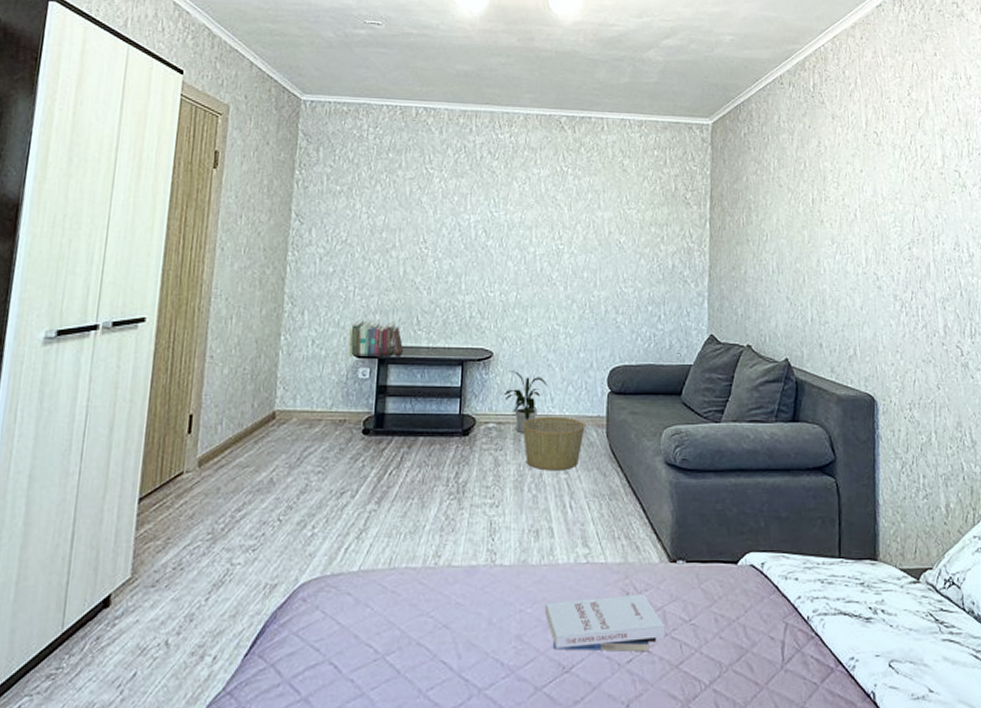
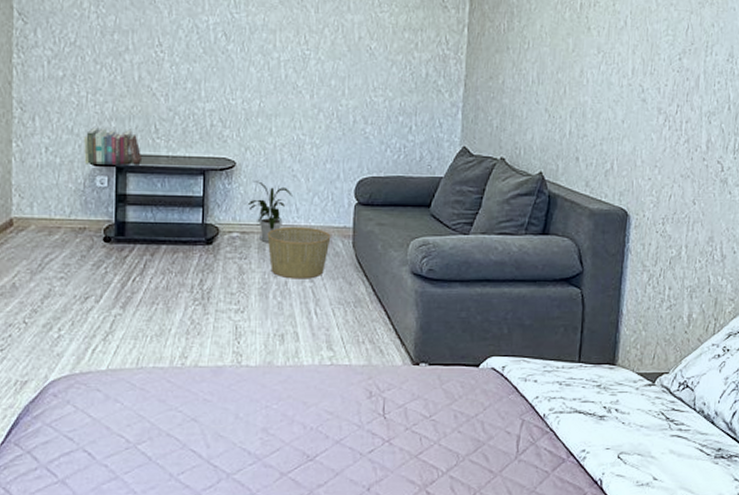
books: present [544,593,666,652] -> none [289,392,407,444]

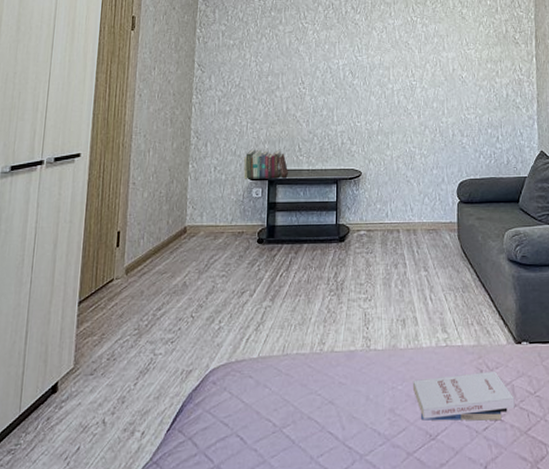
house plant: present [247,181,293,242] -> none [371,187,407,238]
basket: present [267,226,331,279] -> none [388,223,440,269]
books: none [289,392,407,444] -> present [412,370,515,421]

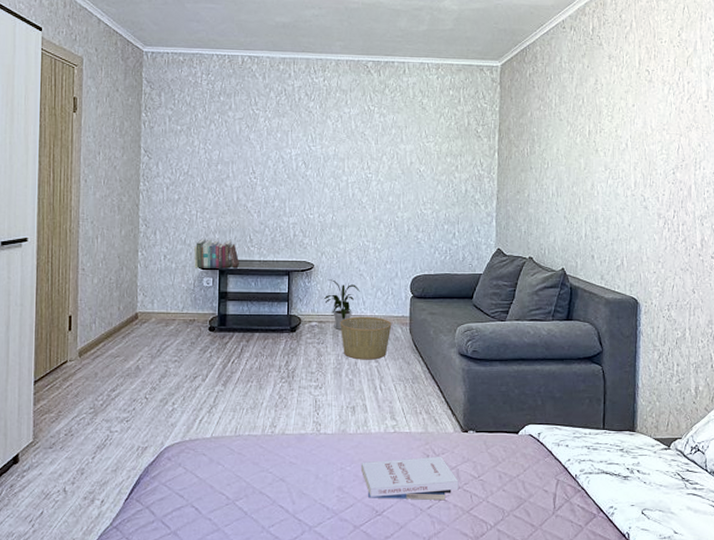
house plant: none [371,187,407,238] -> present [323,279,360,329]
basket: none [388,223,440,269] -> present [340,316,392,360]

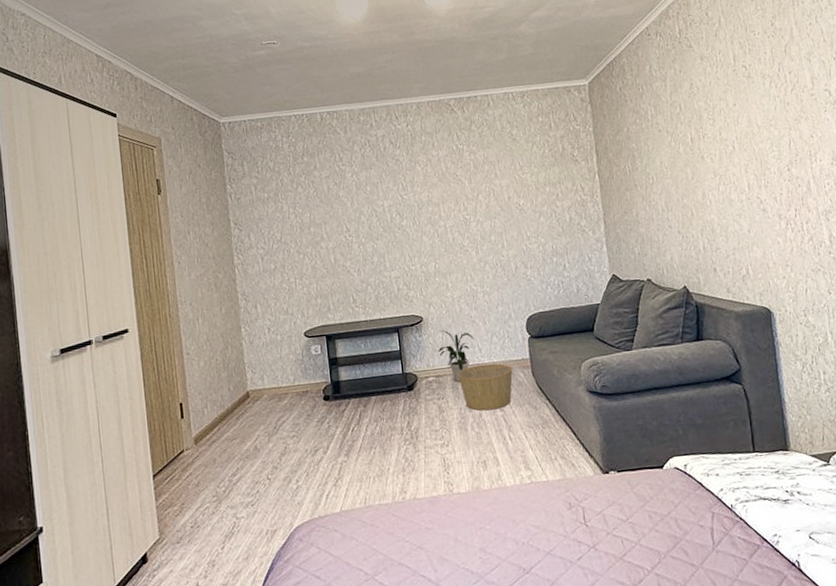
books: present [194,239,240,269] -> none [297,304,347,337]
books: present [360,456,459,501] -> none [500,502,608,557]

